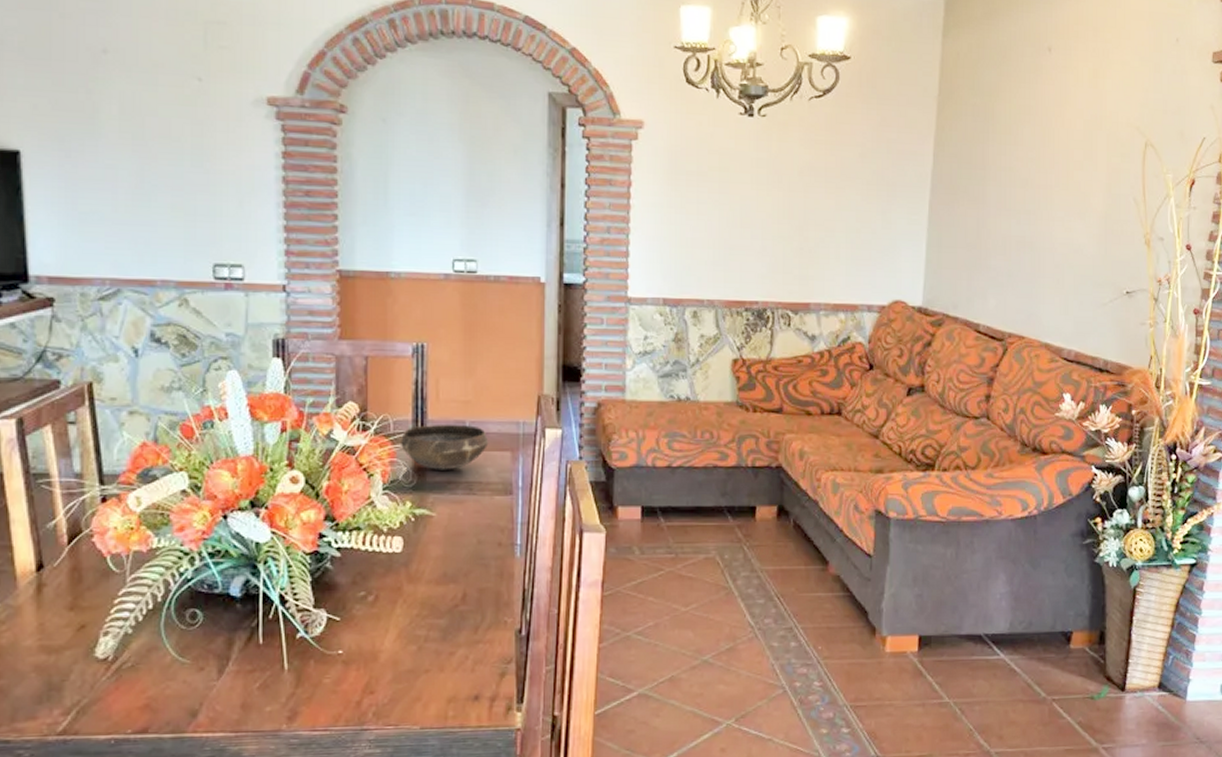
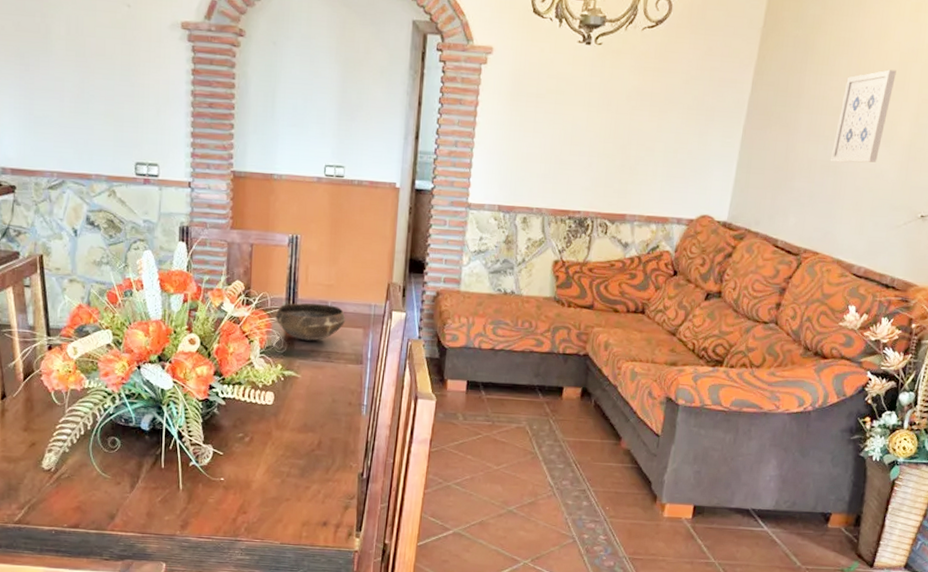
wall art: none [1024,138,1082,238] -> present [830,69,897,163]

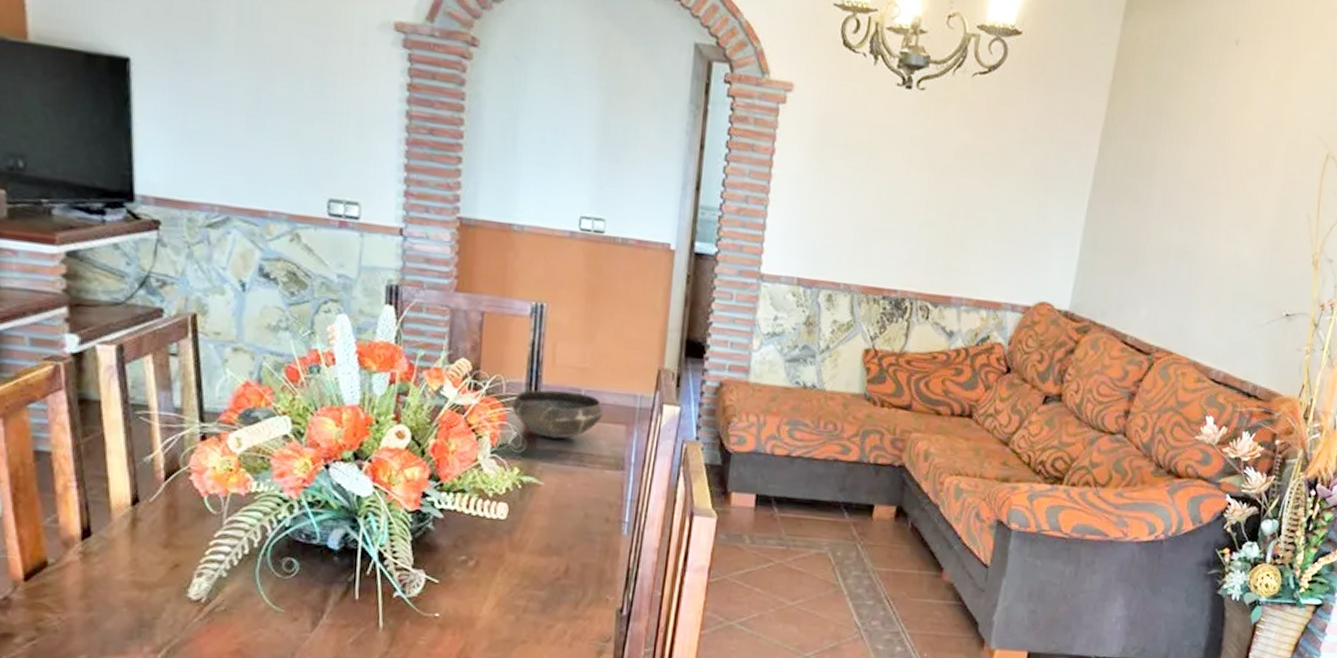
wall art: present [830,69,897,163] -> none [1186,142,1260,250]

